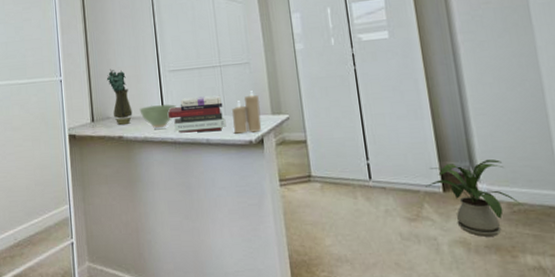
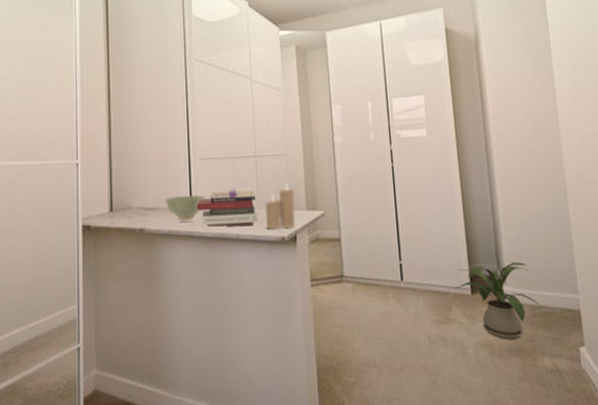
vase: present [106,69,133,125] -> none [129,154,157,216]

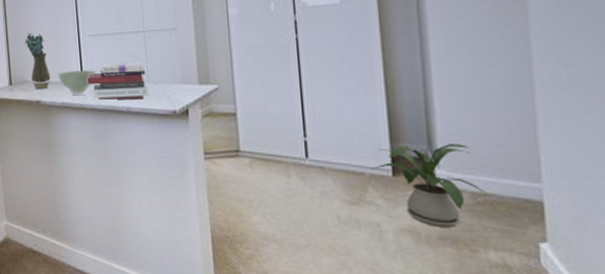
vase: none [129,154,157,216] -> present [24,32,51,89]
candle: present [264,184,296,229] -> none [154,58,187,103]

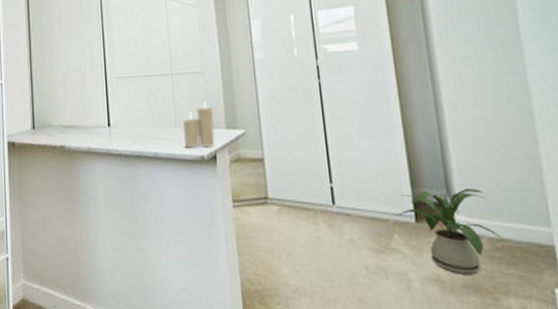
vase: present [24,32,51,89] -> none [49,73,76,133]
bowl: present [58,69,96,94] -> none [83,112,123,138]
books: present [87,62,149,100] -> none [114,105,177,145]
candle: none [154,58,187,103] -> present [182,102,215,148]

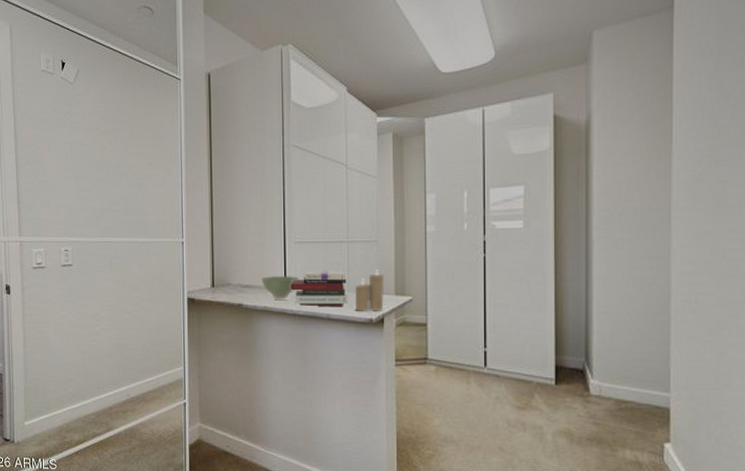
bowl: none [83,112,123,138] -> present [261,275,299,298]
books: none [114,105,177,145] -> present [291,271,348,307]
house plant: present [394,189,507,275] -> none [537,357,631,430]

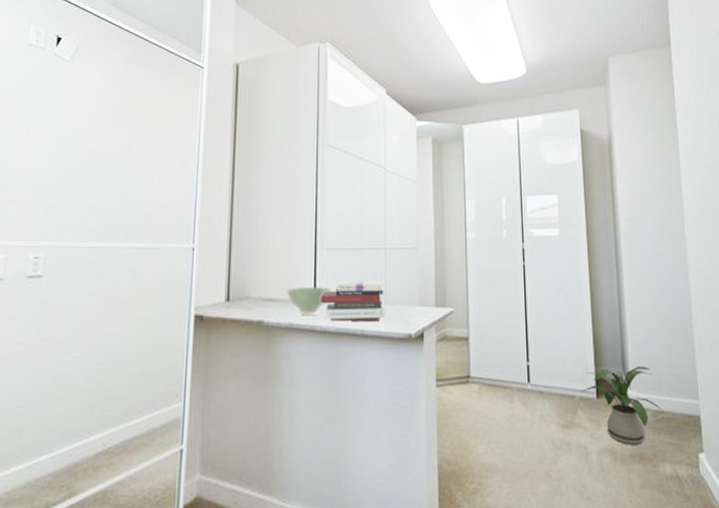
candle: present [354,269,385,311] -> none [392,279,425,326]
house plant: none [537,357,631,430] -> present [580,366,666,445]

